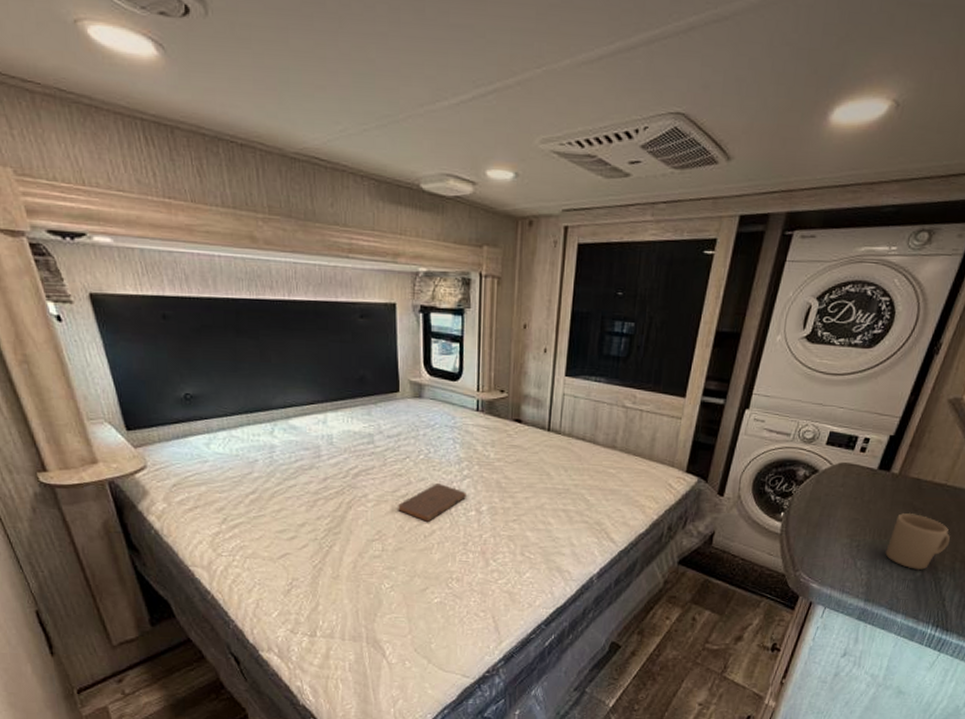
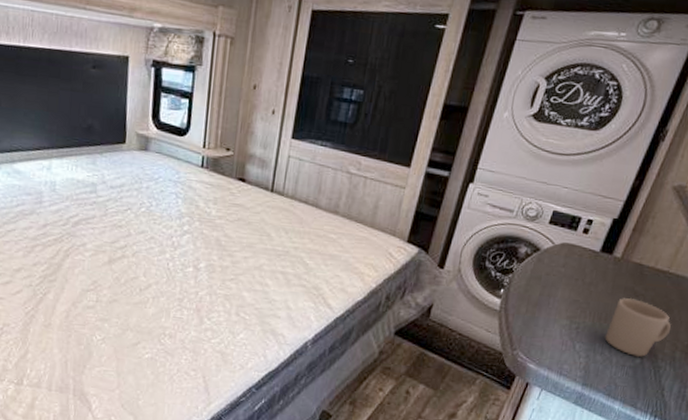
book: present [398,482,466,522] -> none [115,236,185,275]

